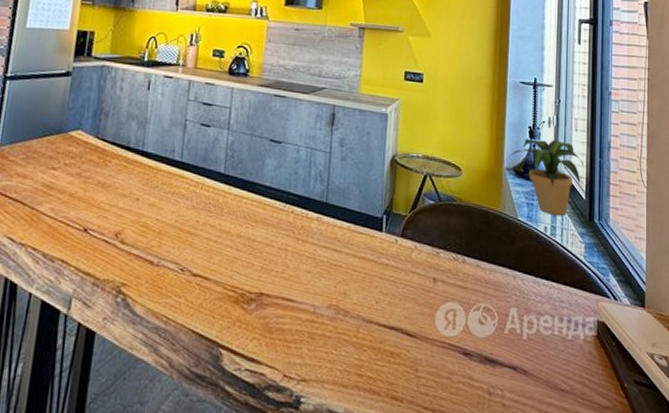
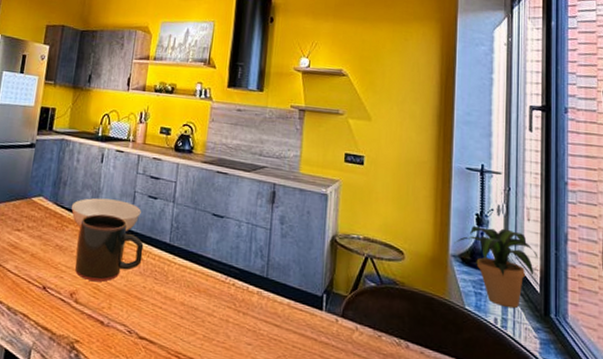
bowl: none [114,128,193,163] -> present [71,198,141,231]
mug: none [119,146,196,220] -> present [74,214,144,282]

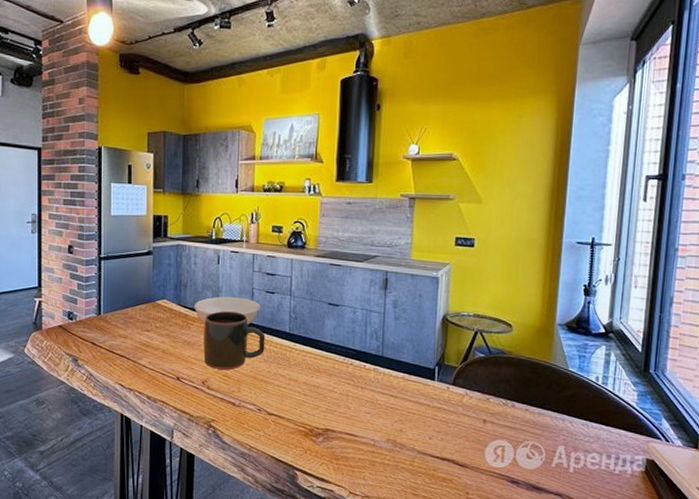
potted plant: present [454,226,538,308] -> none [561,296,643,366]

